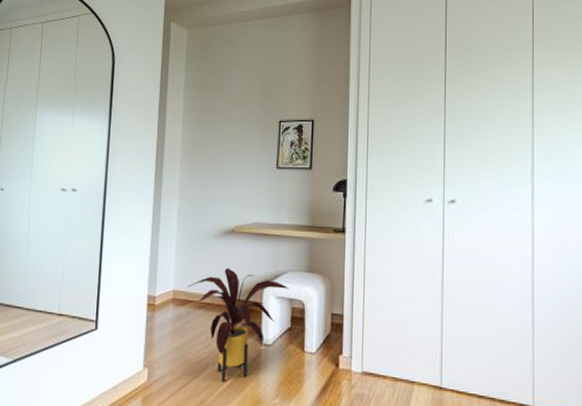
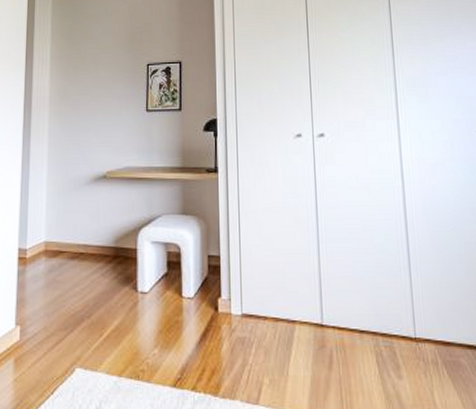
house plant: present [187,267,289,382] -> none [59,214,164,335]

